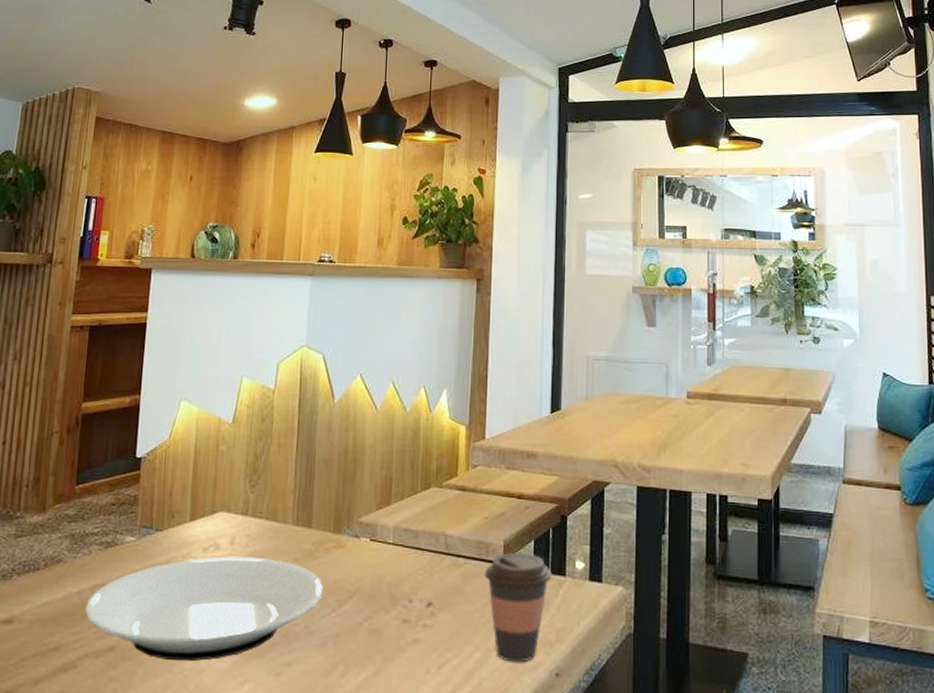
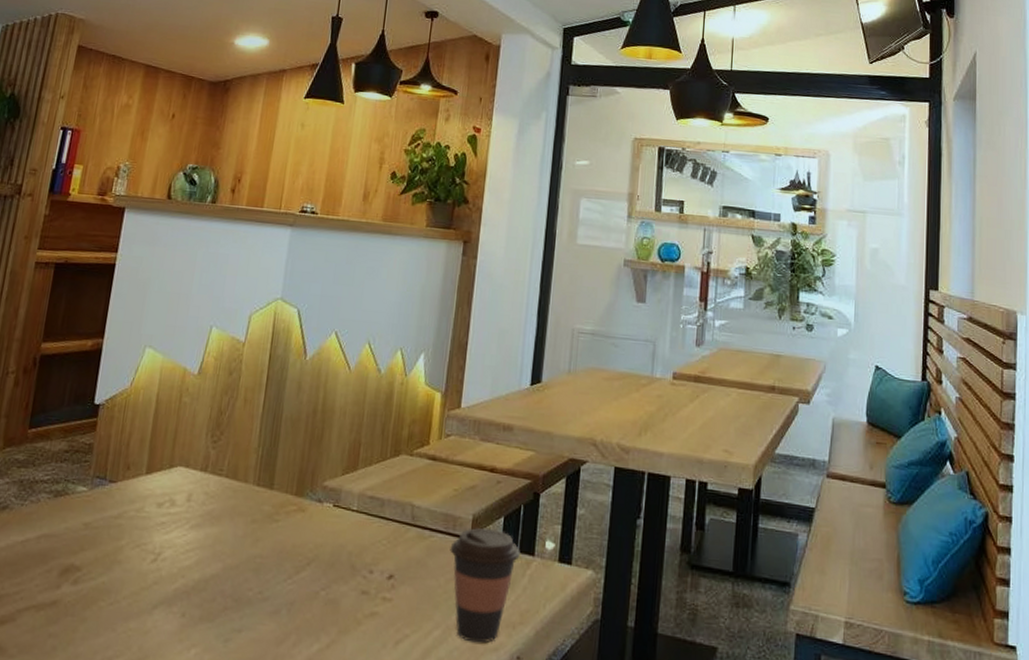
plate: present [85,556,324,662] -> none [29,513,282,622]

